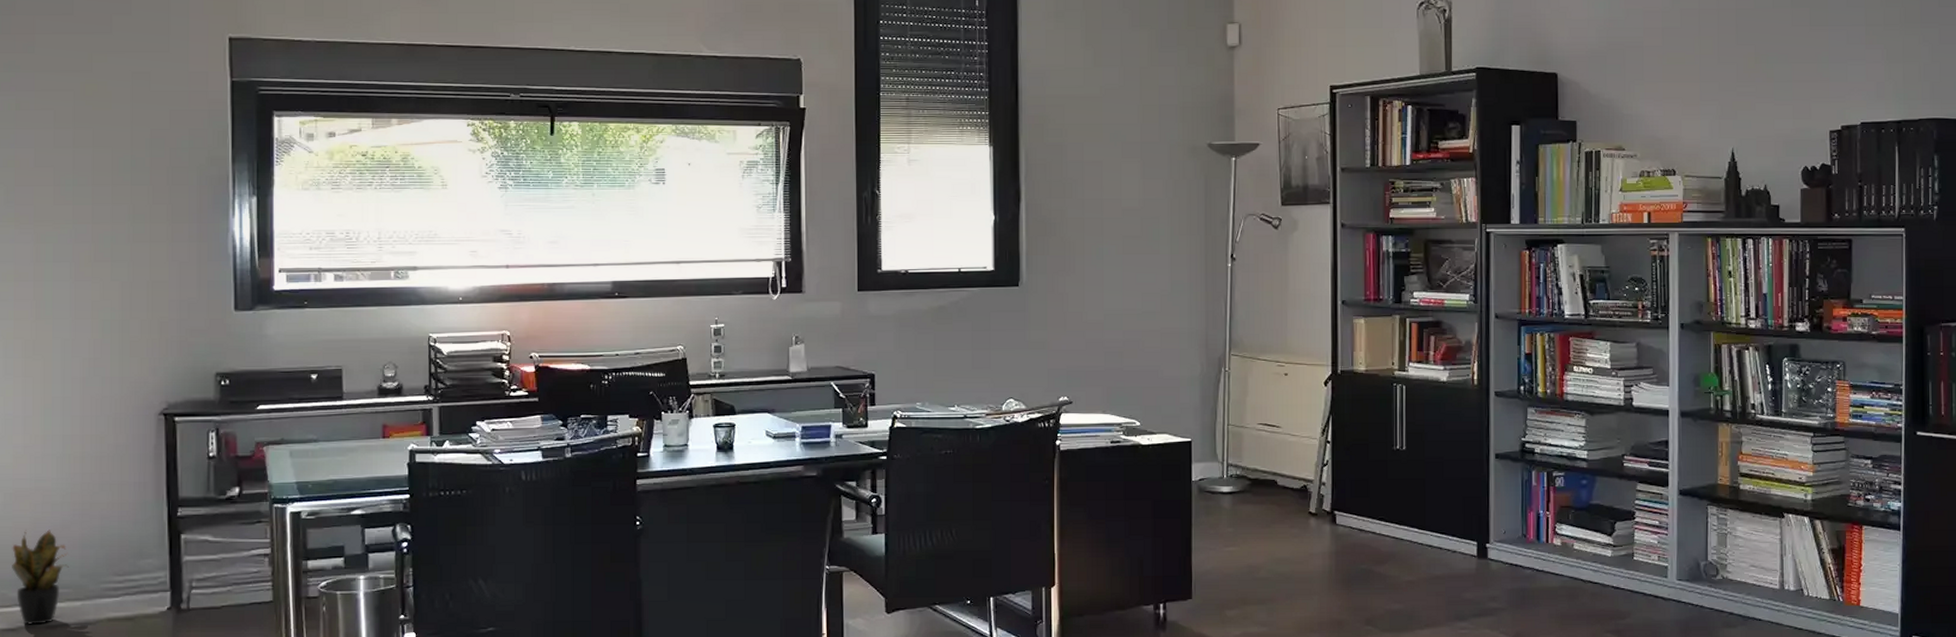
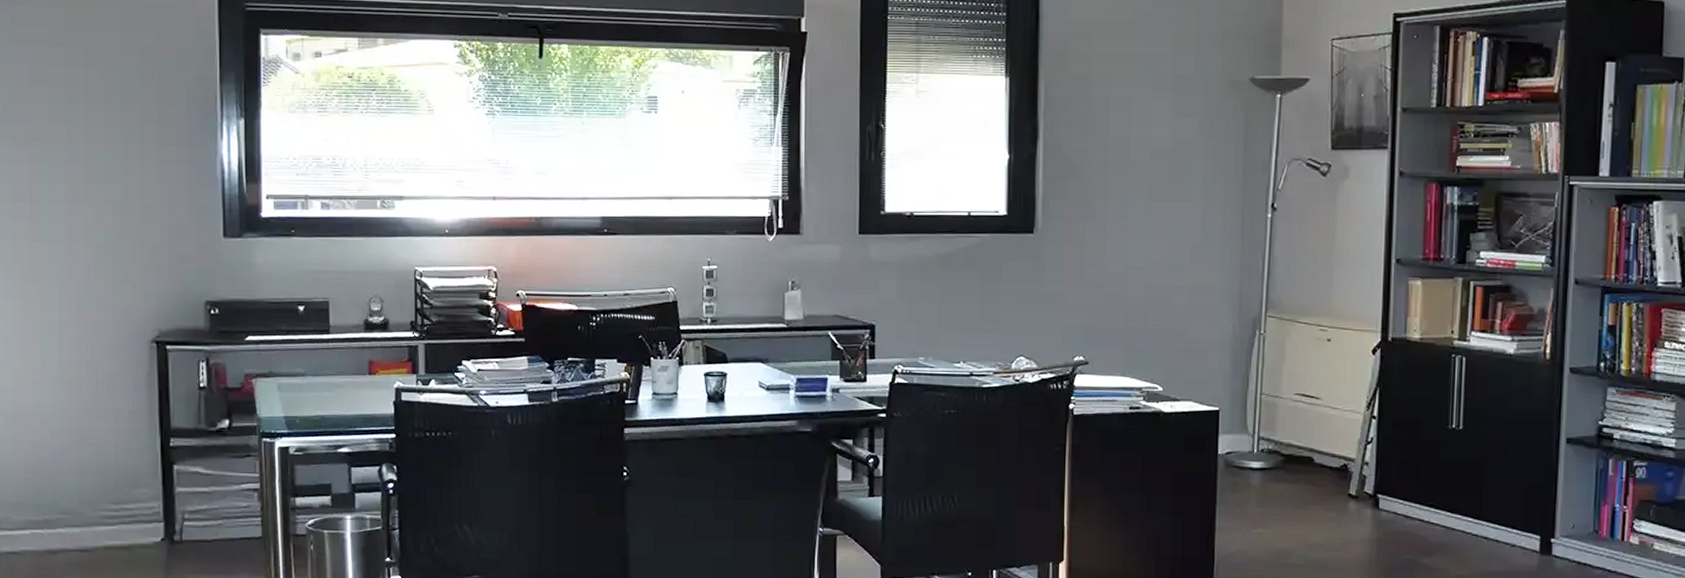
potted plant: present [12,529,69,625] -> none [14,454,68,549]

